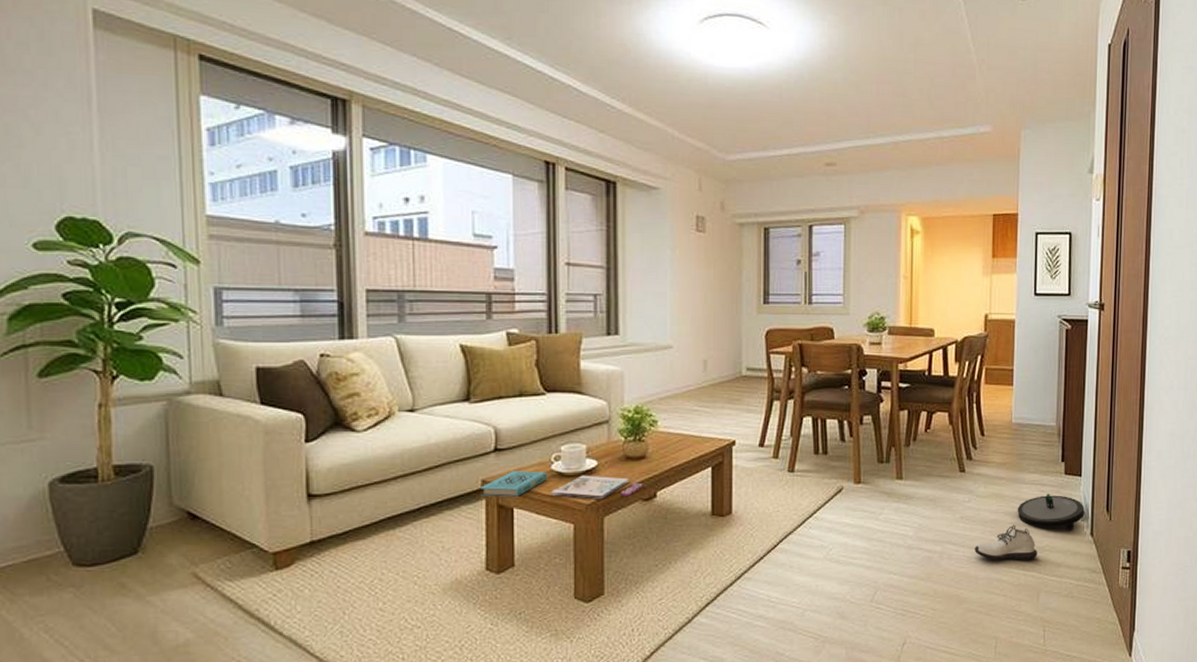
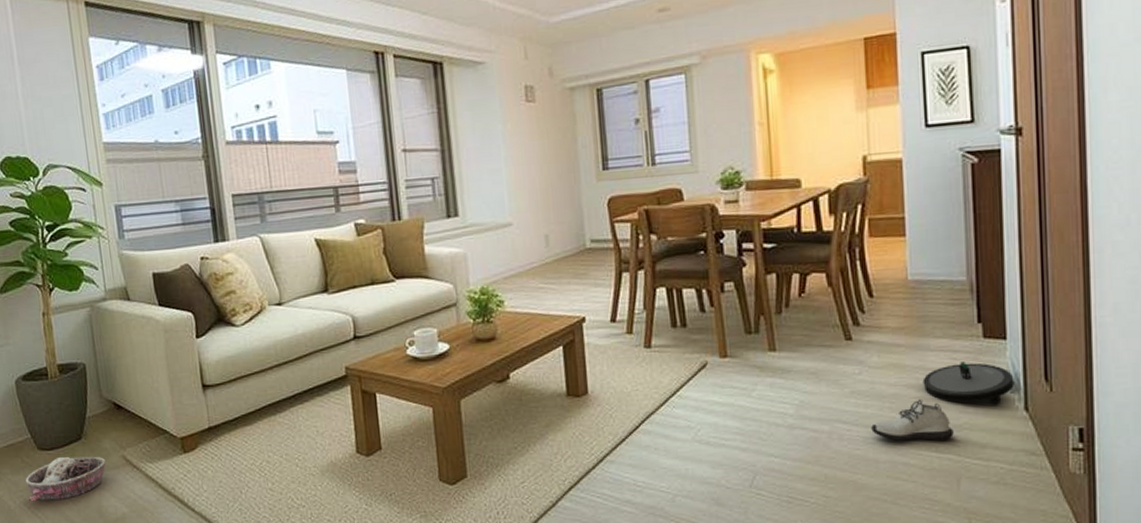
decorative basket: none [50,573,170,629] -> present [25,456,106,502]
book: present [479,471,548,497] -> none [344,356,405,383]
magazine: present [551,475,643,500] -> none [409,358,495,383]

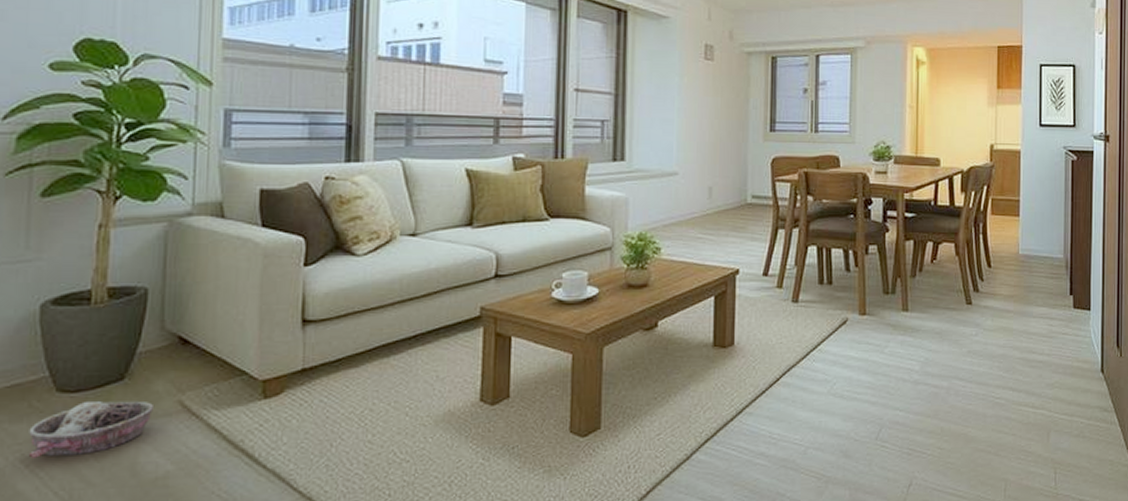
shoe: present [871,398,954,441] -> none [982,359,1047,398]
robot vacuum: present [922,362,1014,406] -> none [1025,328,1095,368]

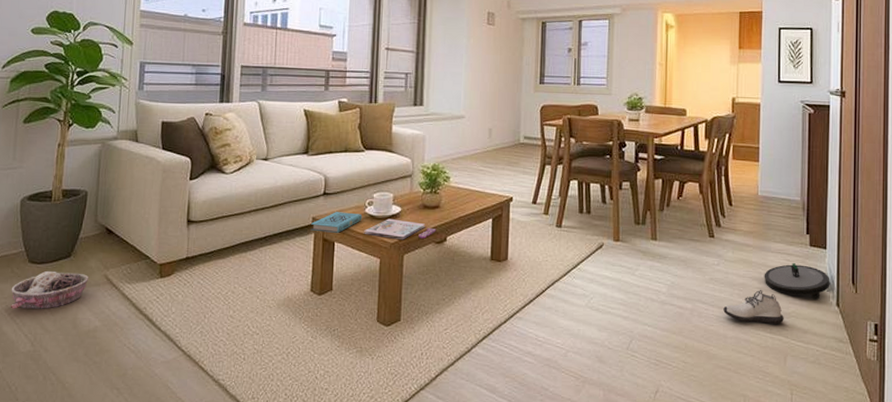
book: none [477,298,548,325] -> present [310,212,363,233]
magazine: none [550,303,644,329] -> present [364,218,436,240]
shoe: none [982,359,1047,398] -> present [723,289,784,324]
robot vacuum: none [1025,328,1095,368] -> present [764,263,830,301]

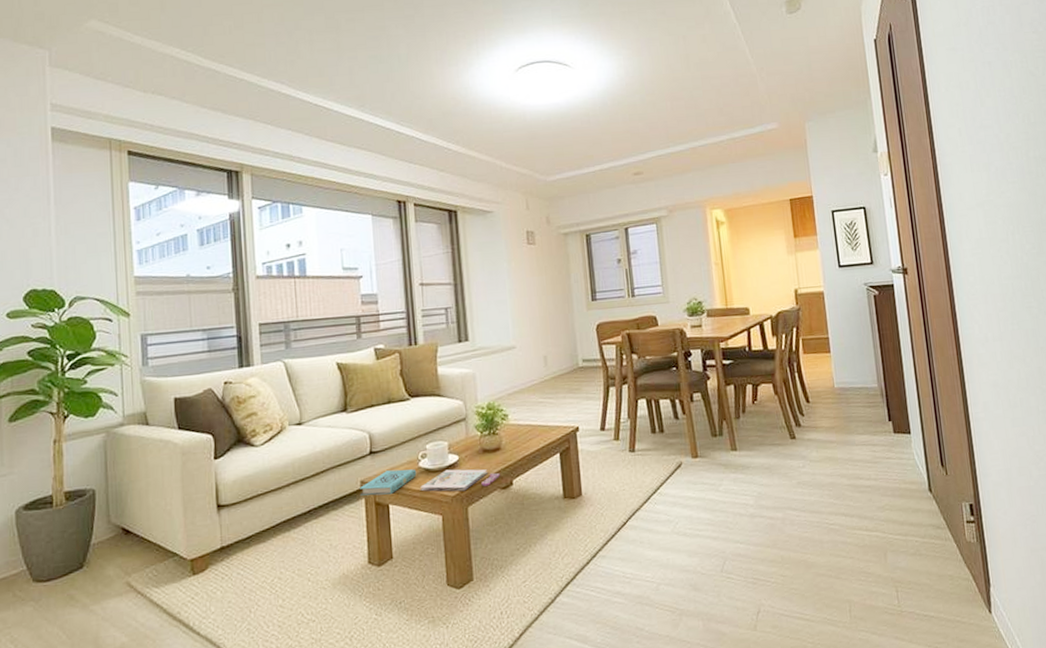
decorative basket: present [11,271,89,309] -> none [15,584,109,639]
shoe: present [723,289,784,324] -> none [815,486,878,523]
robot vacuum: present [764,263,830,301] -> none [851,453,920,489]

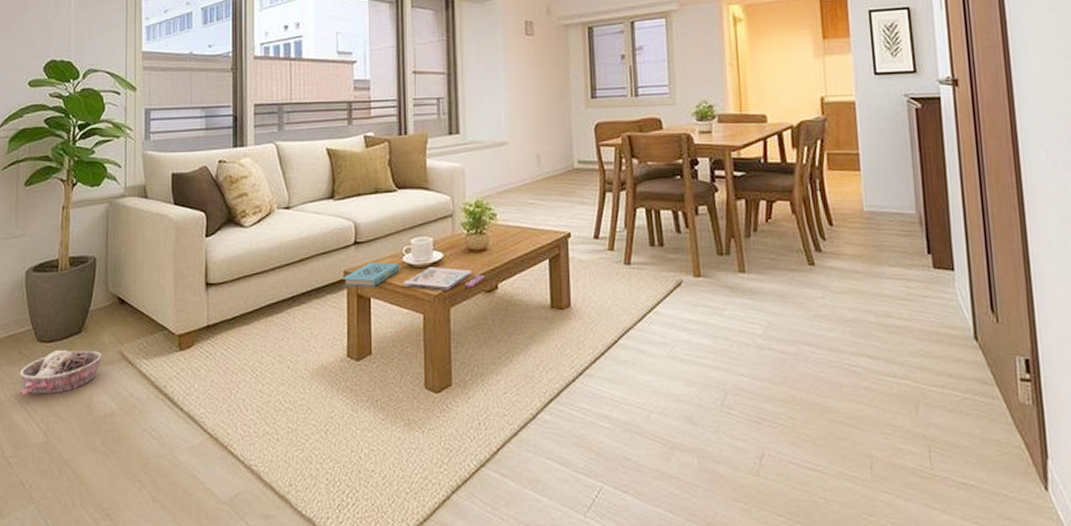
decorative basket: none [15,584,109,639] -> present [20,349,103,395]

